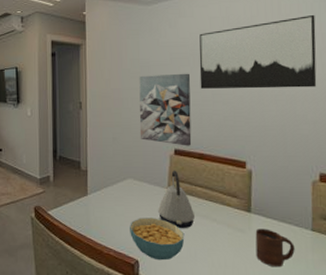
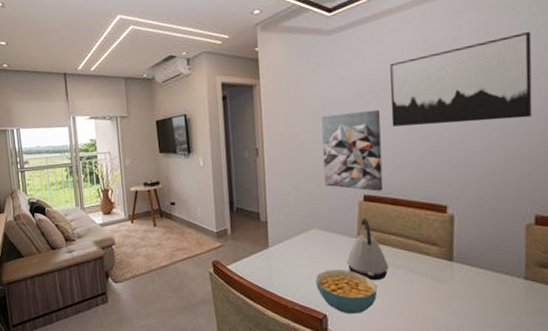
cup: present [255,229,295,268] -> none [458,278,505,320]

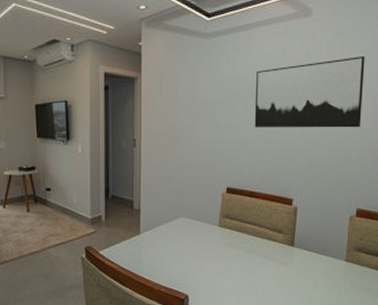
cereal bowl: present [316,270,378,314] -> none [181,254,233,294]
wall art: present [321,109,384,192] -> none [193,111,245,184]
kettle: present [347,218,389,281] -> none [209,208,244,264]

